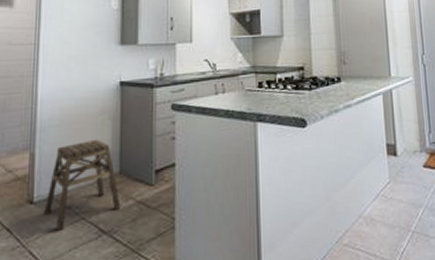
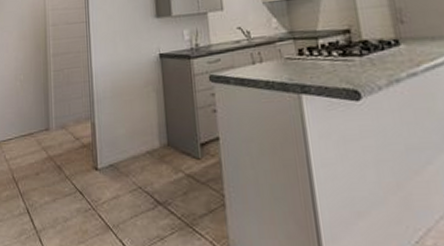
stool: present [43,139,121,232] -> none [106,110,172,199]

